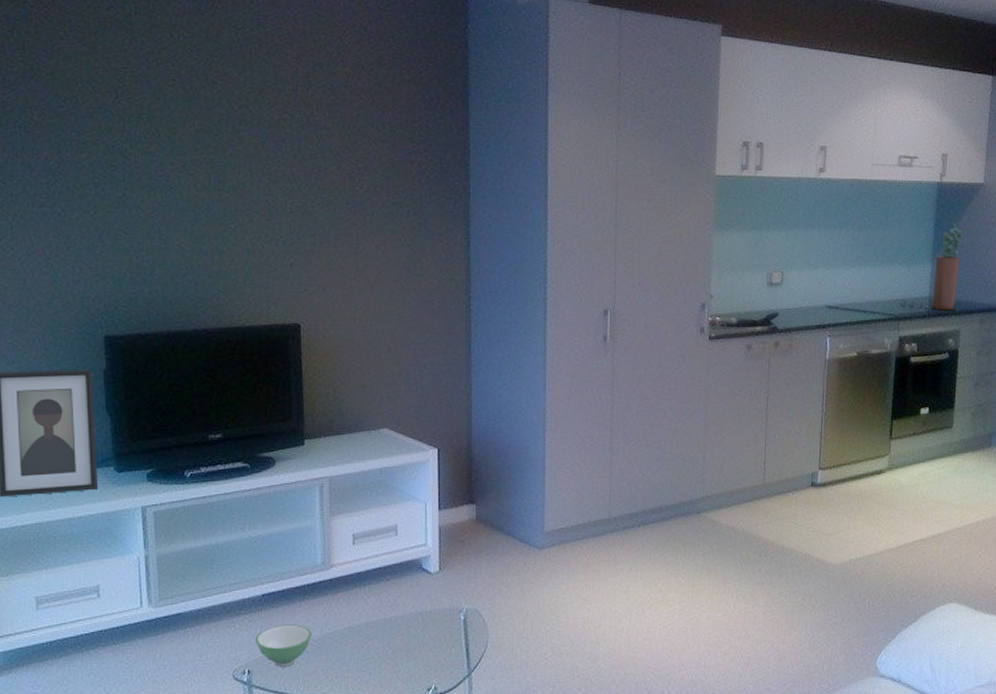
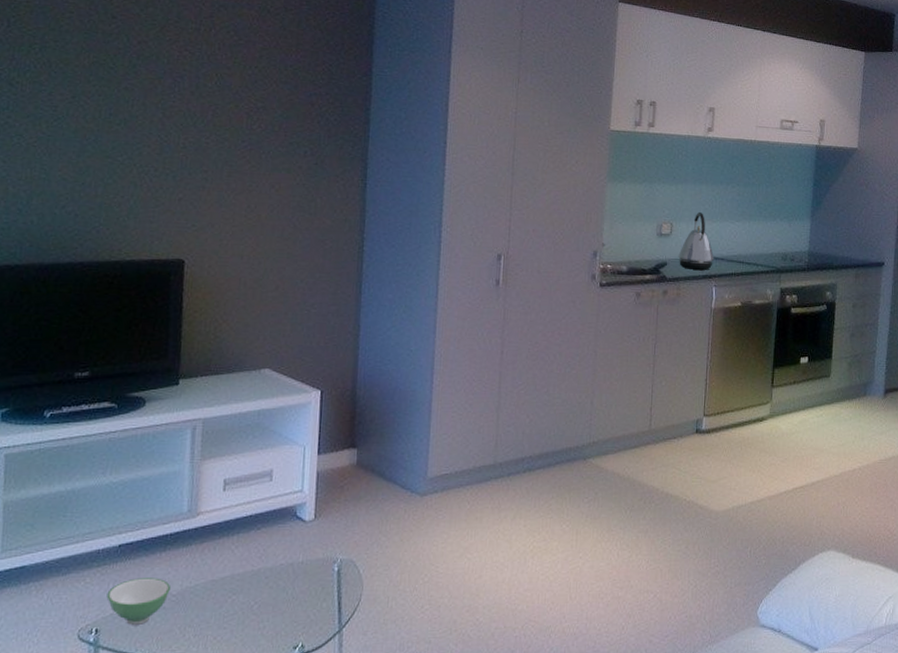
kettle: none [790,258,828,320] -> present [678,211,715,270]
vase: present [931,219,963,311] -> none [810,179,839,265]

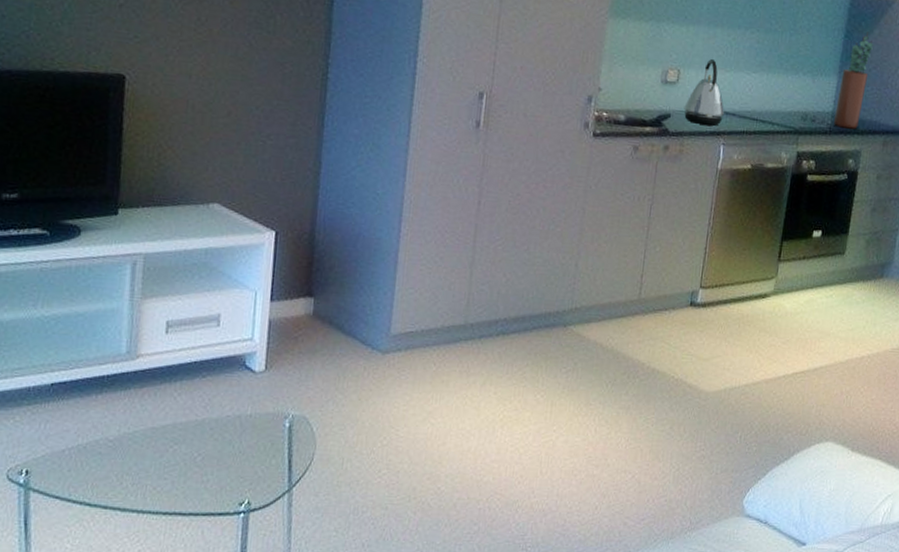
bowl: present [106,578,170,625] -> none [38,420,107,469]
vase: none [810,179,839,265] -> present [833,31,873,129]

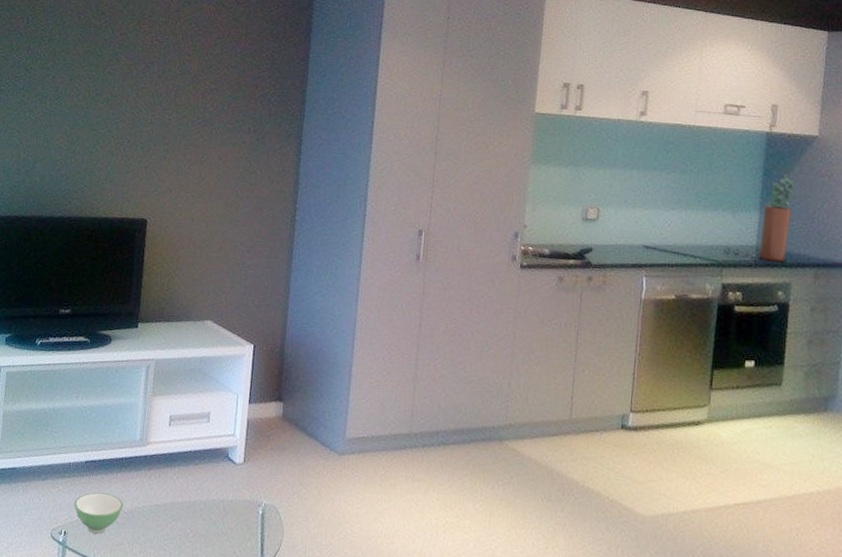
bowl: none [38,420,107,469] -> present [74,492,123,534]
kettle: present [684,58,725,126] -> none [605,197,646,259]

